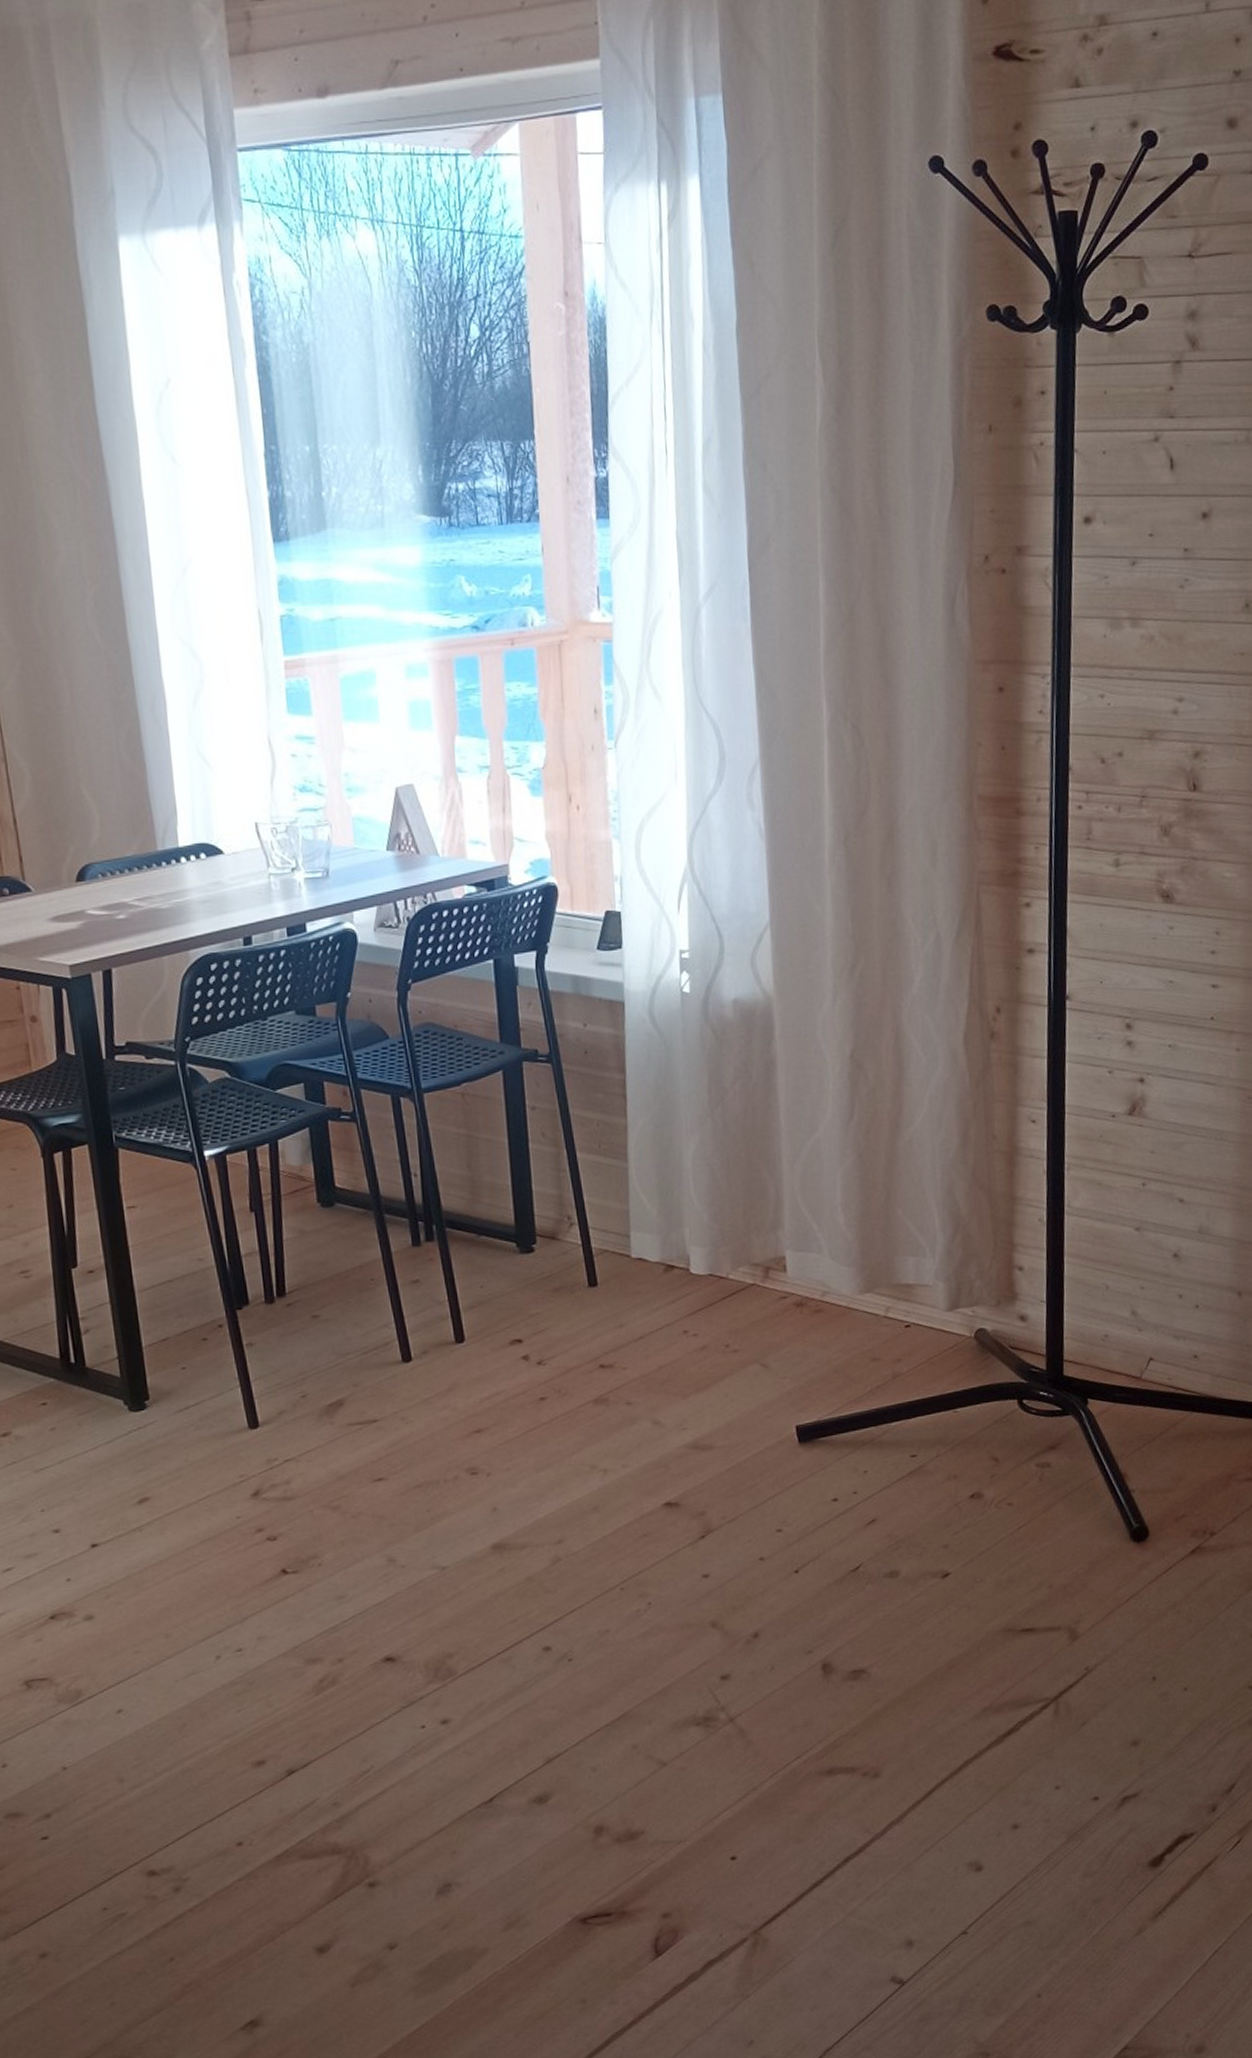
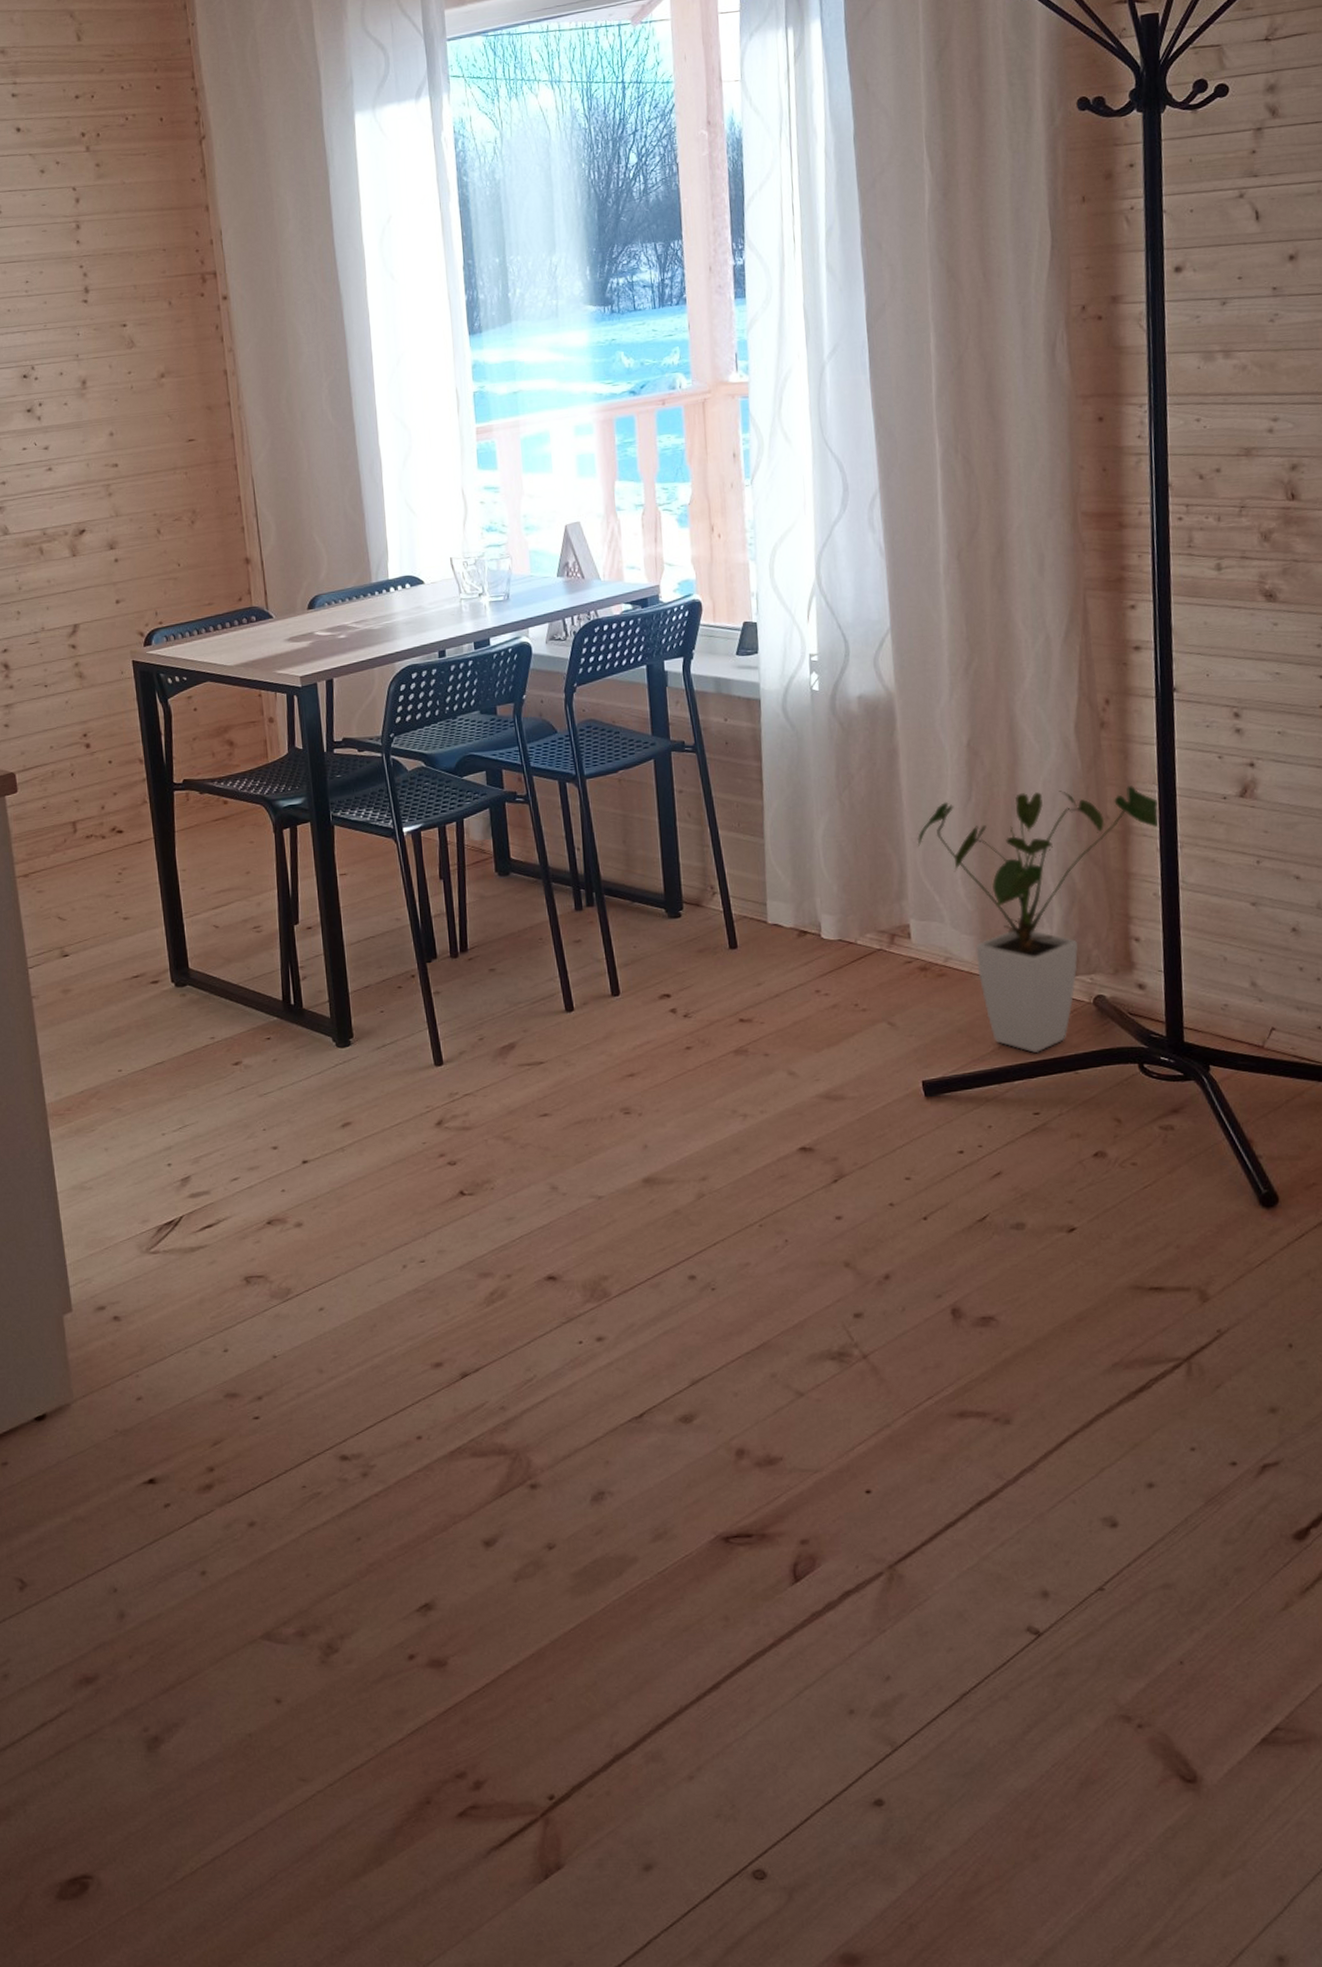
house plant: none [795,1103,1048,1392] -> present [917,786,1161,1054]

